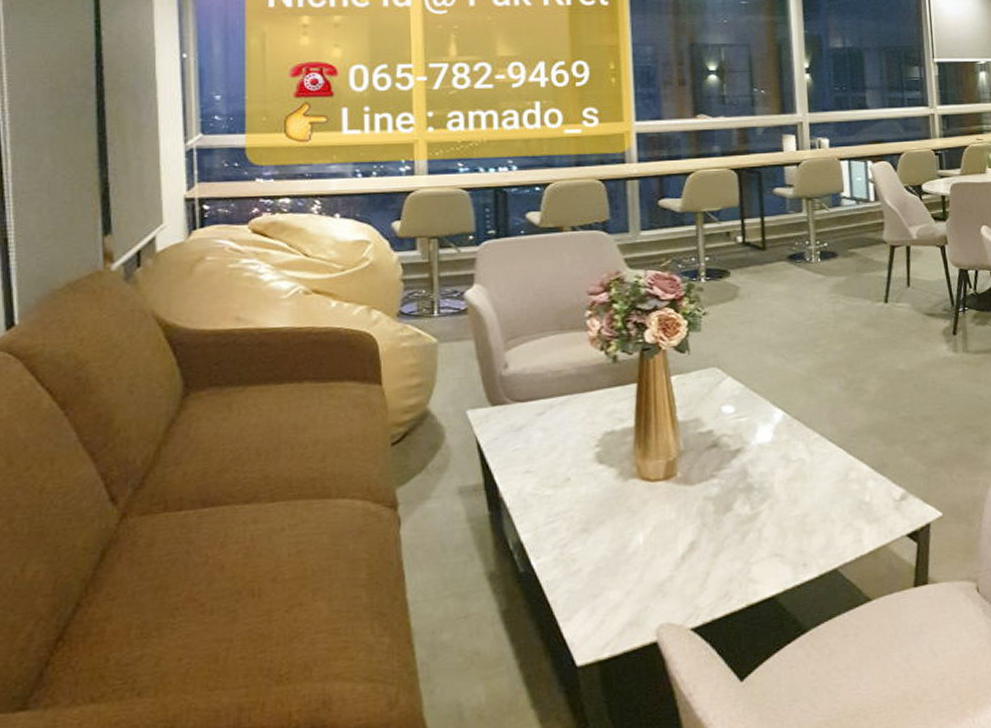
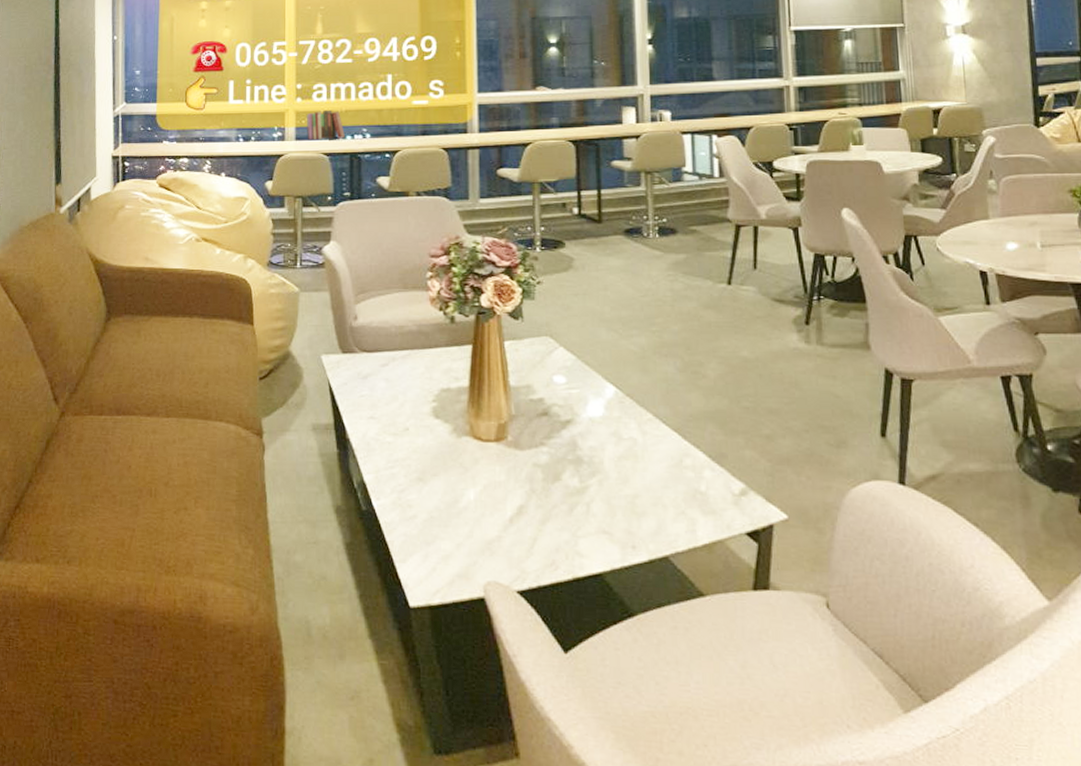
books: none [440,141,487,175] -> present [306,111,345,141]

